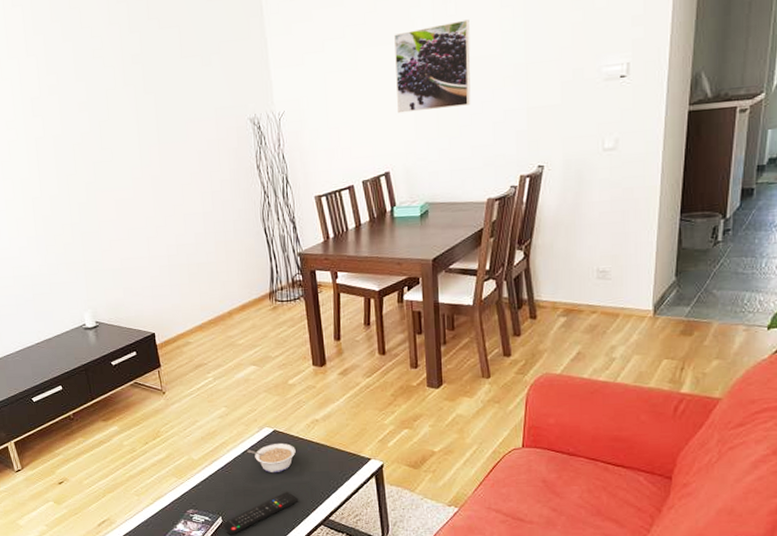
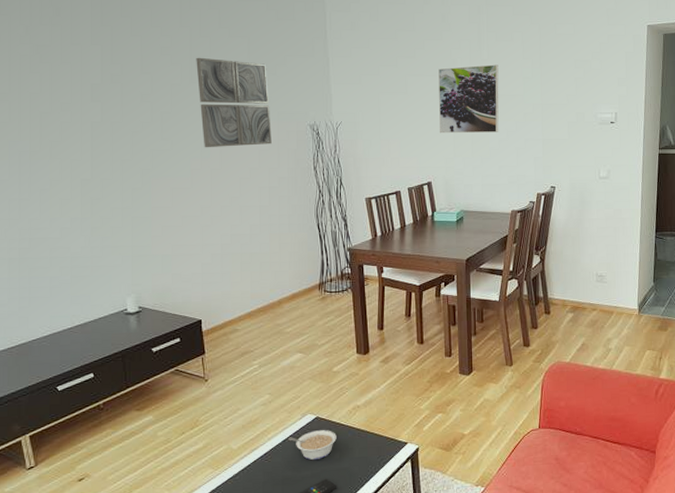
wall art: none [128,54,211,155] -> present [196,57,272,148]

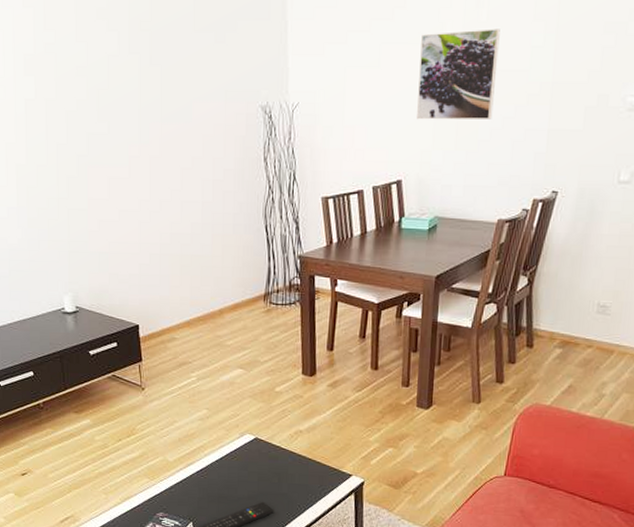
wall art: present [196,57,272,148] -> none [135,21,218,132]
legume: present [288,430,337,461] -> none [225,451,276,482]

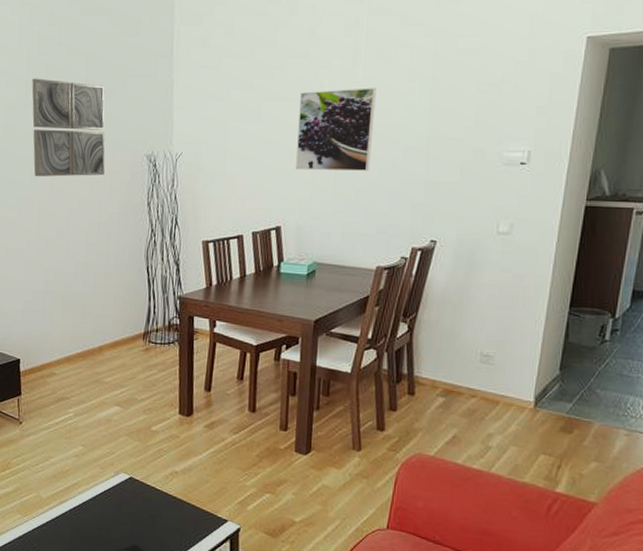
wall art: none [135,21,218,132] -> present [32,78,105,177]

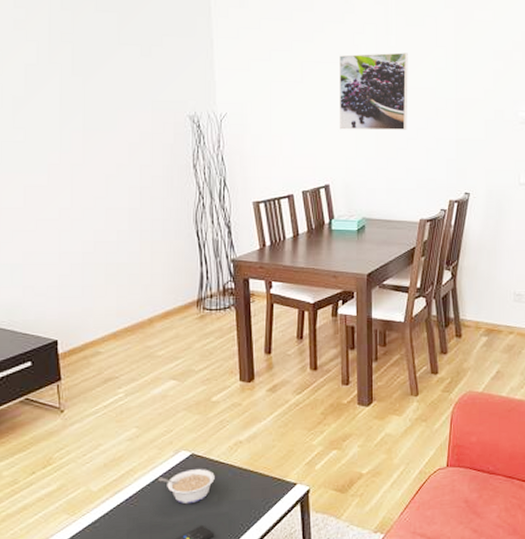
wall art: present [32,78,105,177] -> none [56,33,144,140]
legume: none [99,491,150,524] -> present [158,469,215,505]

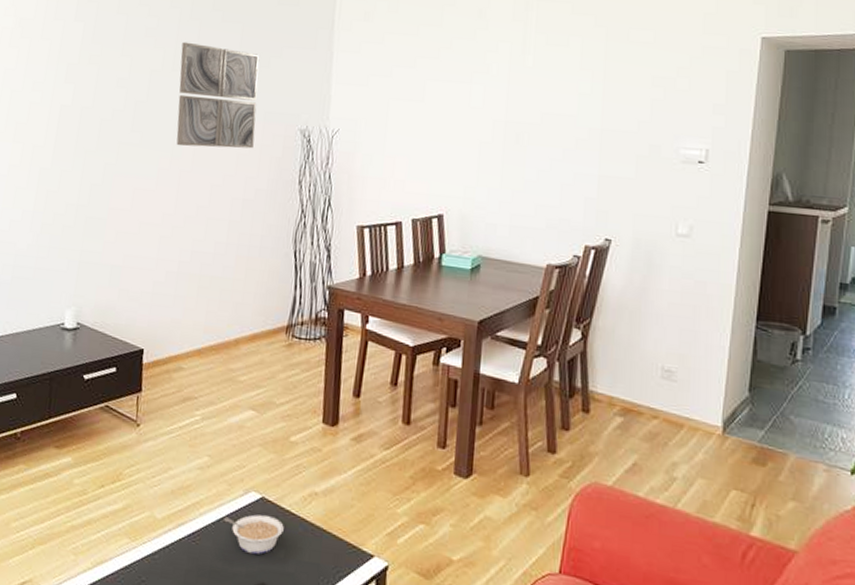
wall art: none [56,33,144,140] -> present [176,42,260,149]
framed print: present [339,52,408,131] -> none [461,74,547,161]

